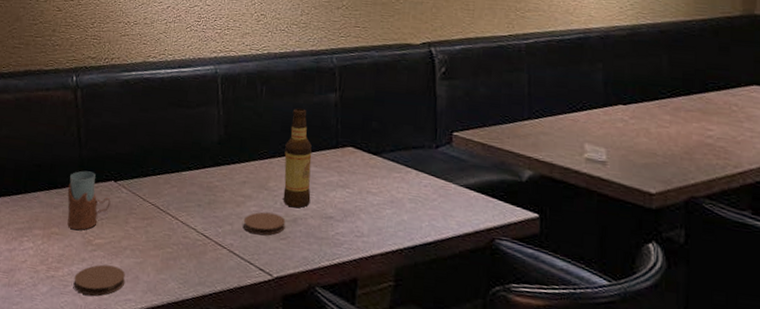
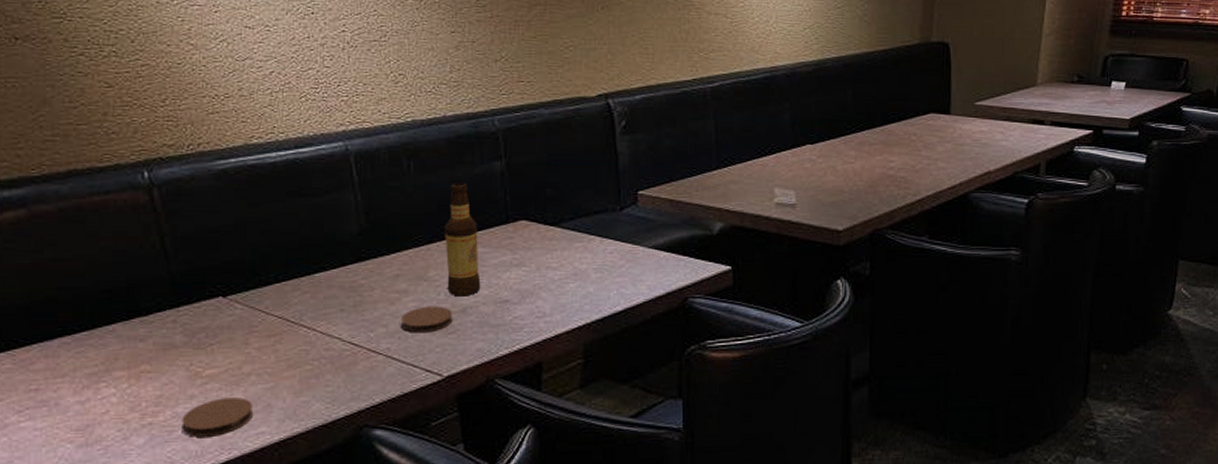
drinking glass: present [67,171,111,230] -> none [156,289,221,362]

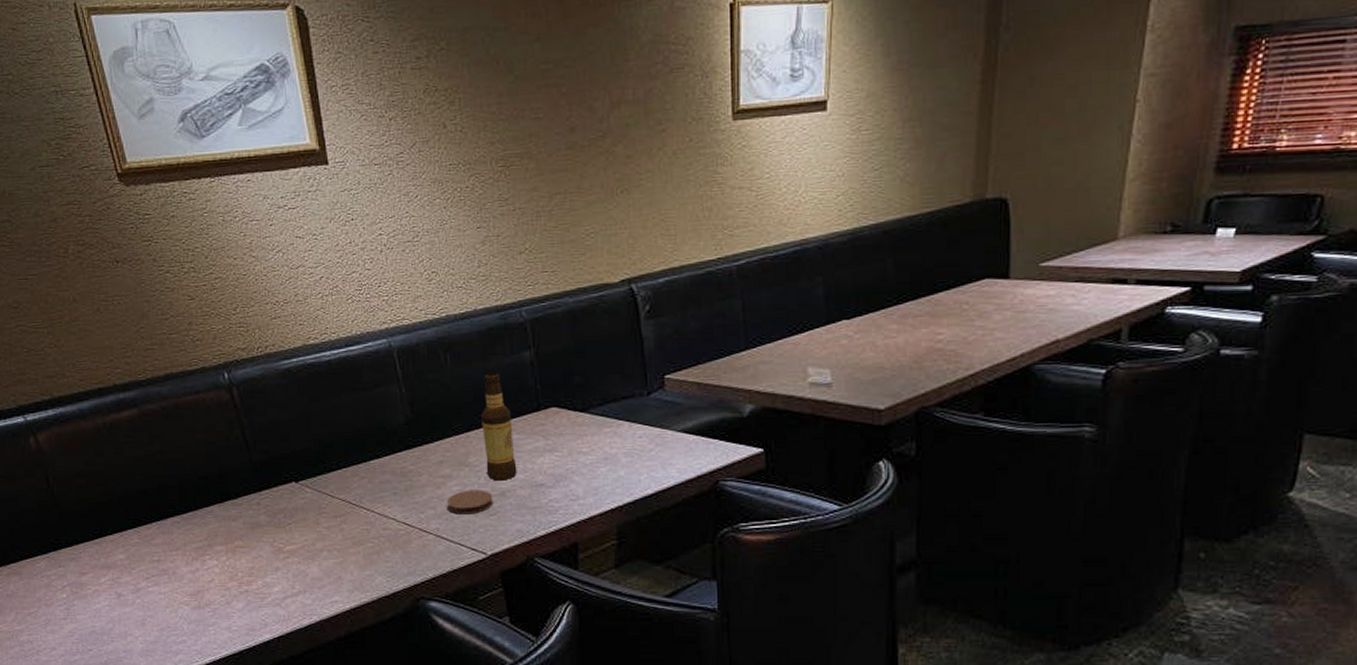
coaster: present [182,397,254,437] -> none [270,570,328,604]

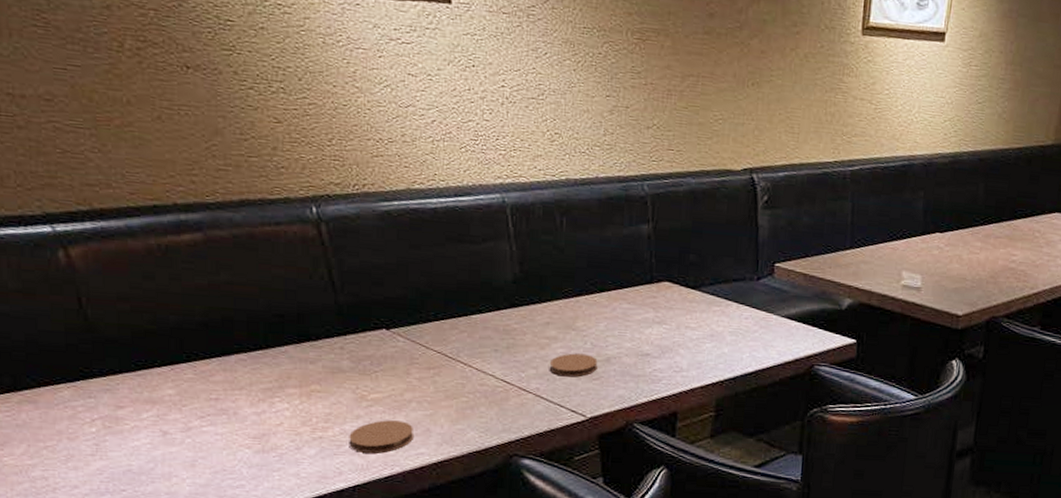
coaster: none [270,570,328,604] -> present [349,420,415,453]
bottle: present [481,373,517,481] -> none [592,241,625,348]

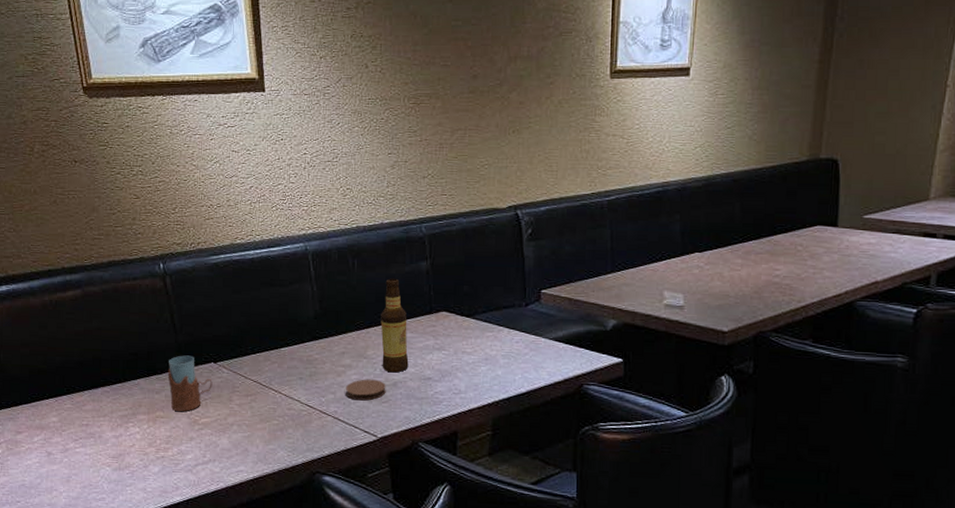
drinking glass: none [325,319,384,385] -> present [167,355,212,411]
coaster: present [349,420,415,453] -> none [184,441,235,471]
bottle: none [592,241,625,348] -> present [380,278,409,373]

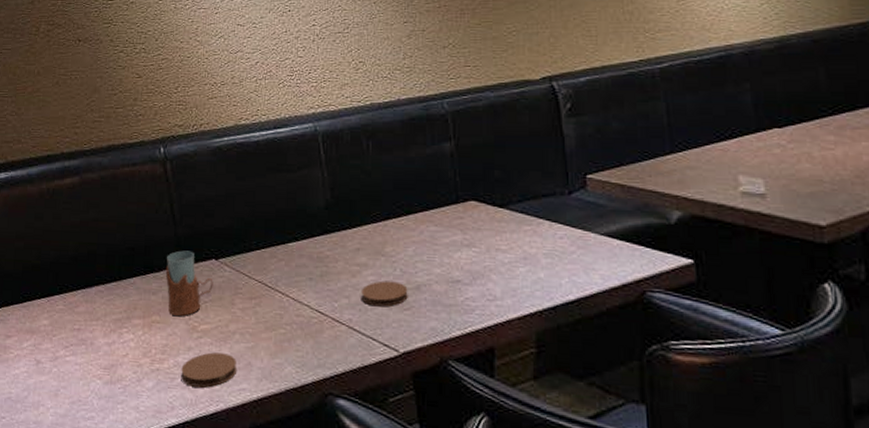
coaster: none [184,441,235,471] -> present [181,352,238,388]
bottle: present [380,278,409,373] -> none [400,162,433,274]

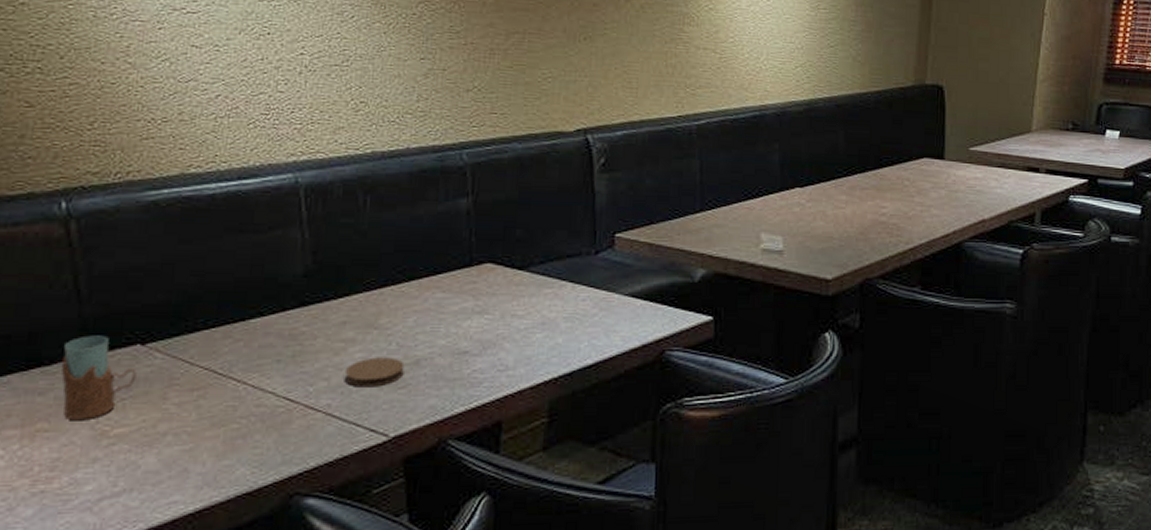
coaster: present [181,352,238,388] -> none [79,461,167,508]

